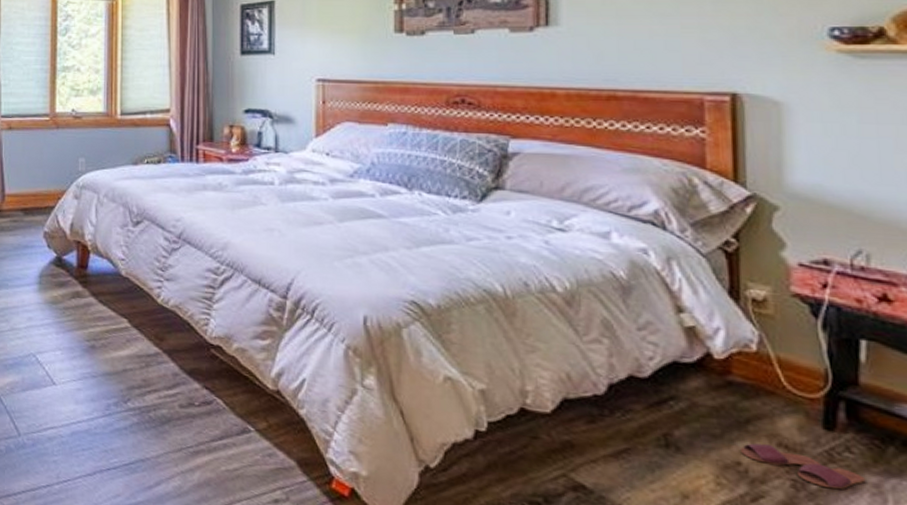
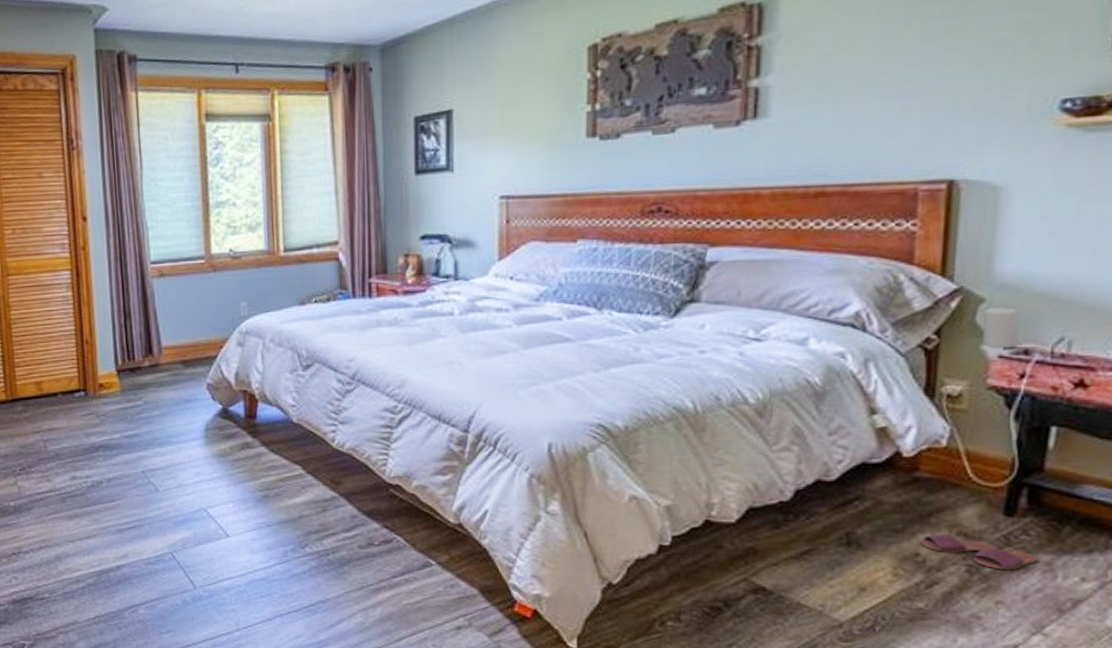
candle: none [778,215,817,258] -> present [982,307,1019,349]

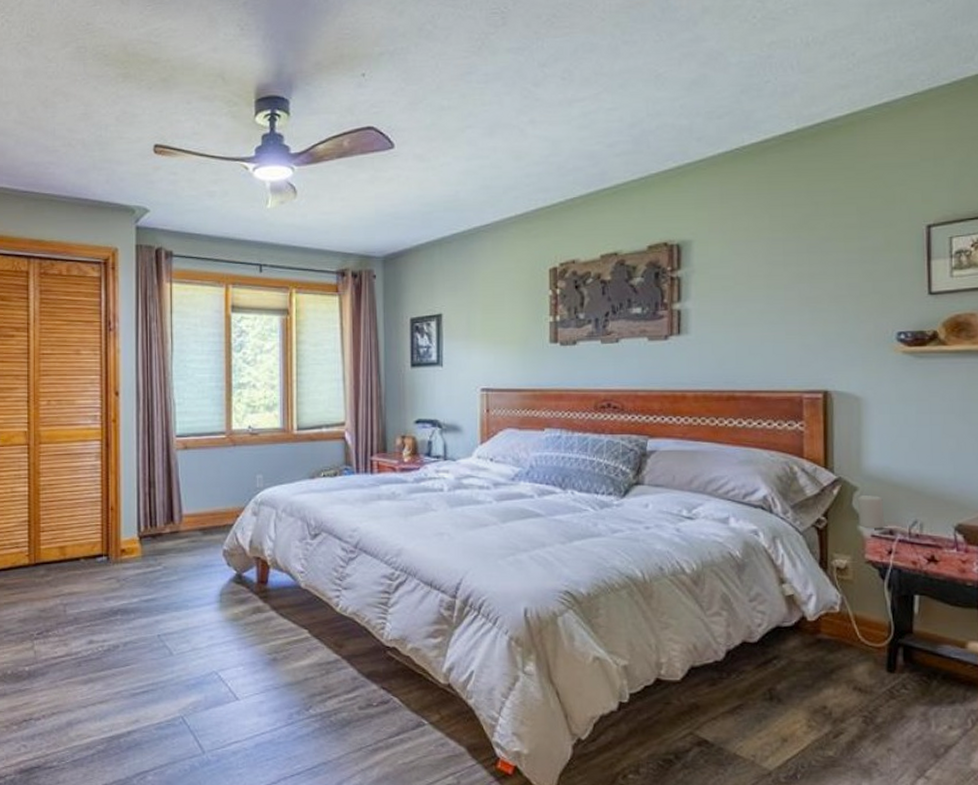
slippers: present [921,534,1039,571] -> none [827,689,917,721]

